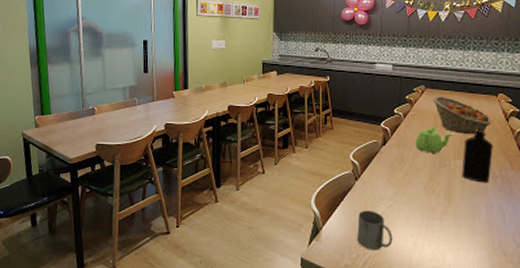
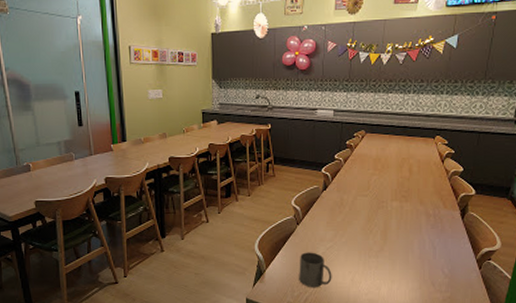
teapot: present [415,126,452,153] -> none [355,170,390,196]
fruit basket: present [433,96,492,134] -> none [373,140,428,176]
bottle: present [462,129,493,183] -> none [398,172,428,222]

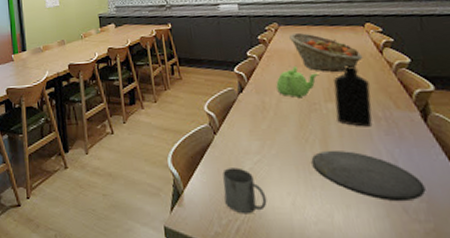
teapot: none [355,170,390,196] -> present [276,67,318,97]
plate: none [372,239,451,277] -> present [311,150,426,201]
fruit basket: none [373,140,428,176] -> present [289,32,363,72]
bottle: none [398,172,428,222] -> present [333,66,373,127]

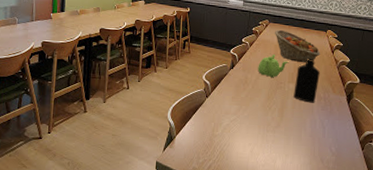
mug: present [222,167,267,214] -> none [204,123,234,157]
plate: present [311,150,426,201] -> none [270,116,337,154]

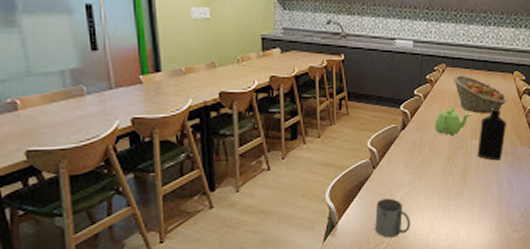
mug: none [204,123,234,157] -> present [375,198,411,238]

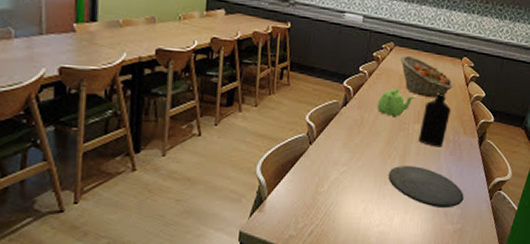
mug: present [375,198,411,238] -> none [305,177,343,219]
plate: none [451,180,526,218] -> present [388,165,464,207]

